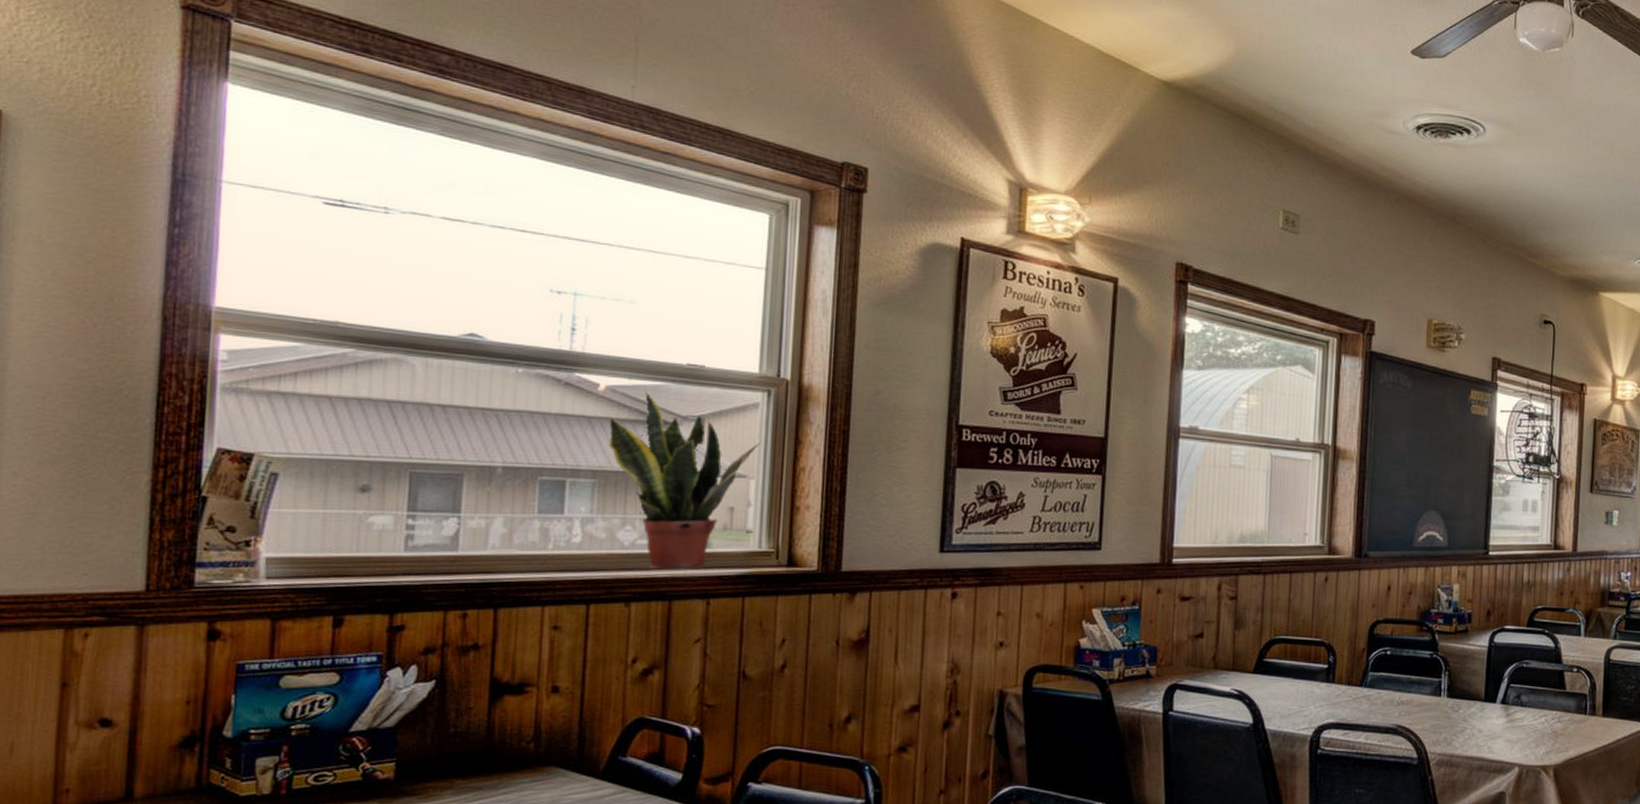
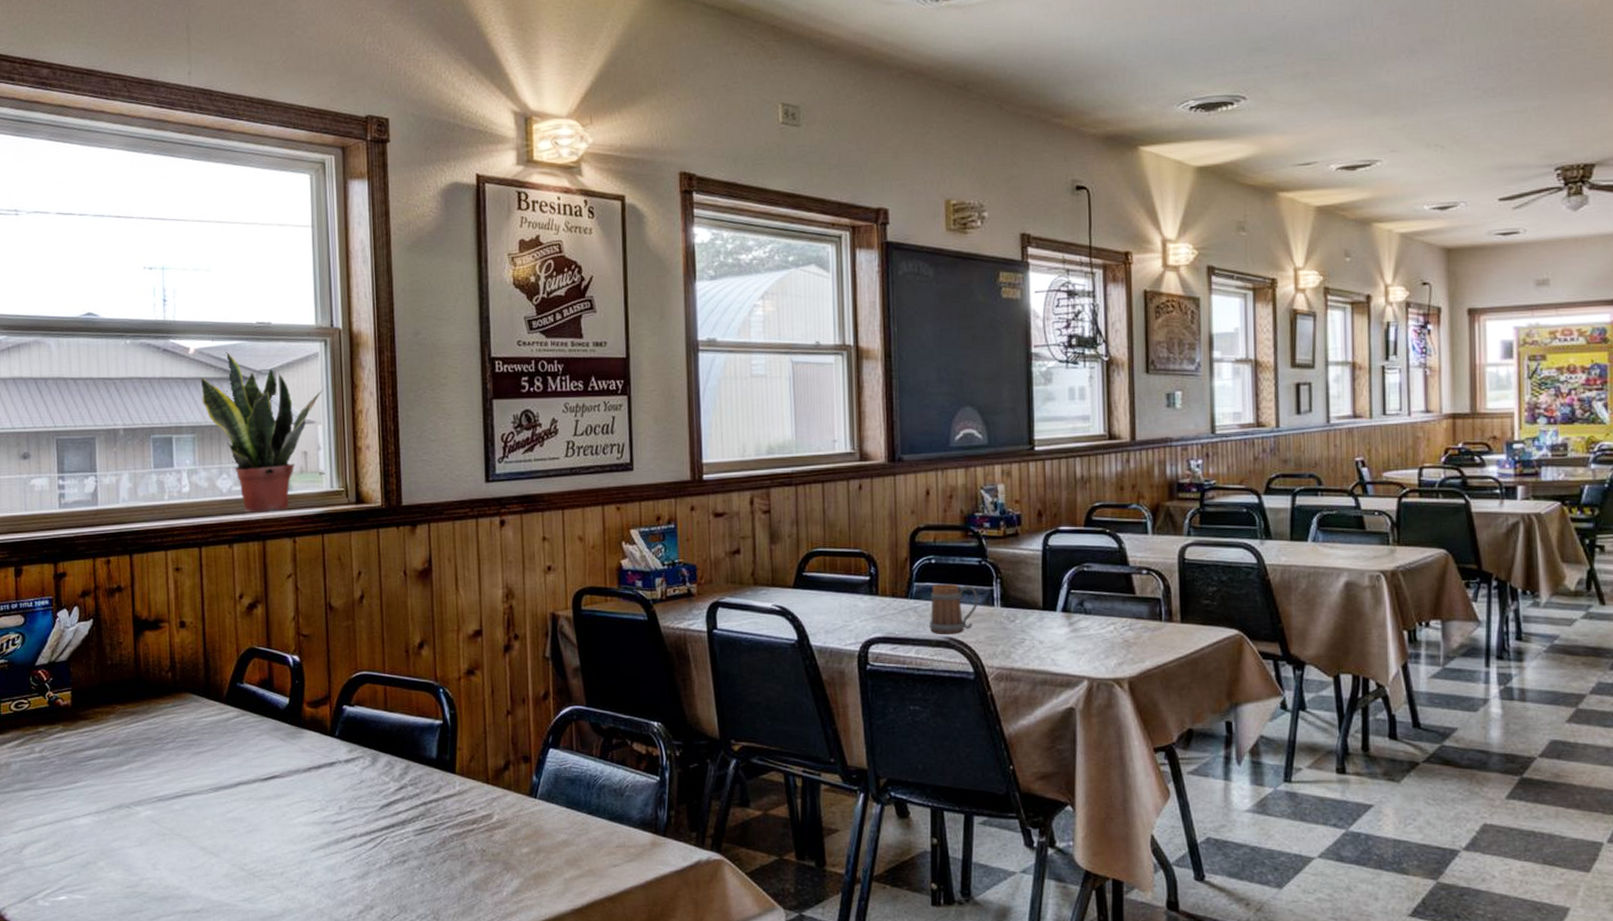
beer mug: none [1380,674,1427,723] -> present [930,583,978,635]

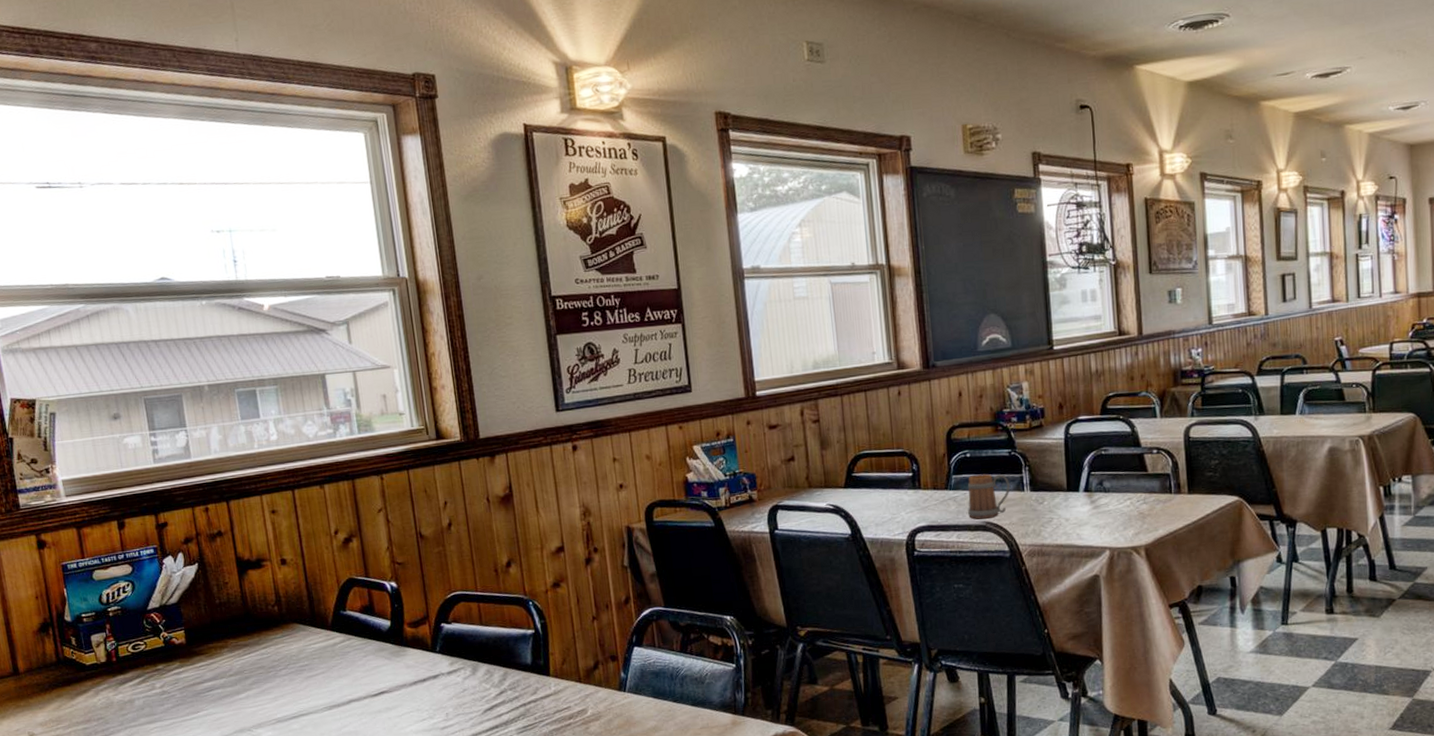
potted plant: present [201,352,324,513] -> none [278,307,396,455]

